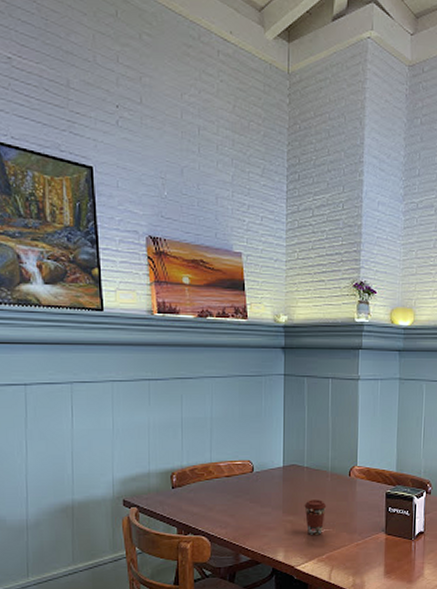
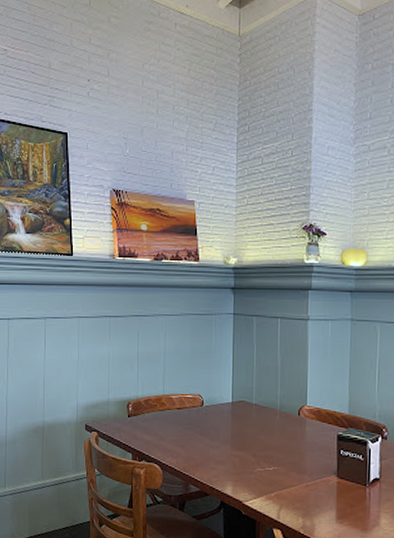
coffee cup: present [304,500,327,535] -> none [252,436,276,472]

